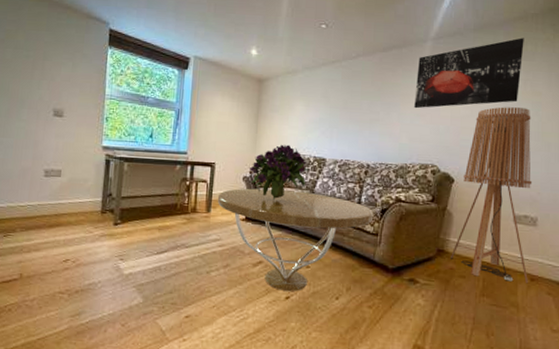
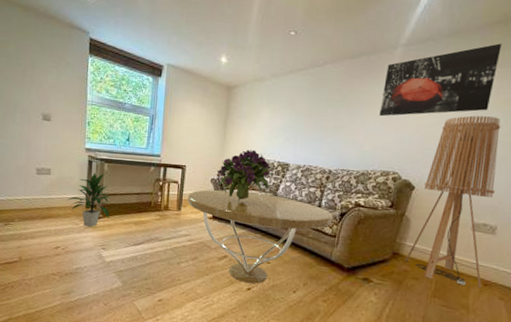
indoor plant: none [79,173,130,235] -> present [66,172,110,227]

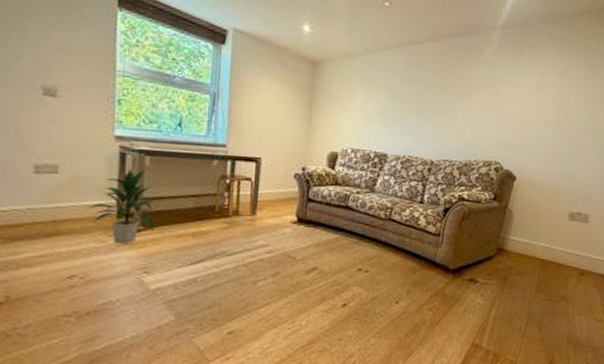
coffee table: present [187,189,333,284] -> none [264,187,436,298]
bouquet: present [216,149,274,201] -> none [301,137,370,200]
wall art: present [379,43,502,117] -> none [480,33,588,103]
floor lamp: present [404,115,501,288] -> none [508,103,590,278]

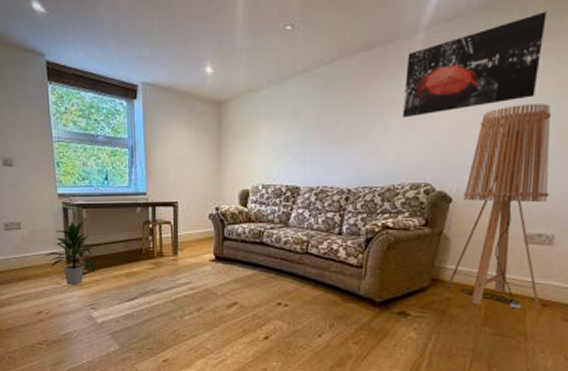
wall art: none [480,33,588,103] -> present [403,11,547,118]
floor lamp: none [508,103,590,278] -> present [446,104,552,310]

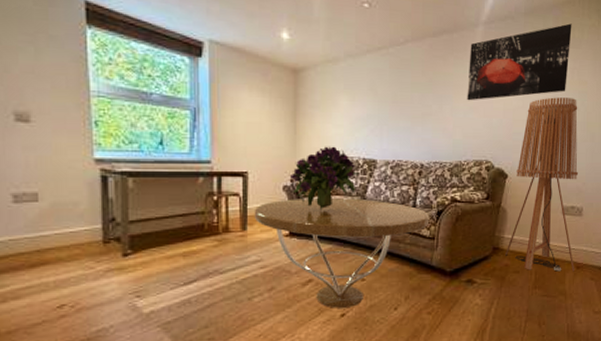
indoor plant: present [43,221,96,285] -> none [70,192,144,269]
coffee table: none [183,225,357,331] -> present [254,198,430,308]
bouquet: none [216,175,282,237] -> present [290,146,359,210]

